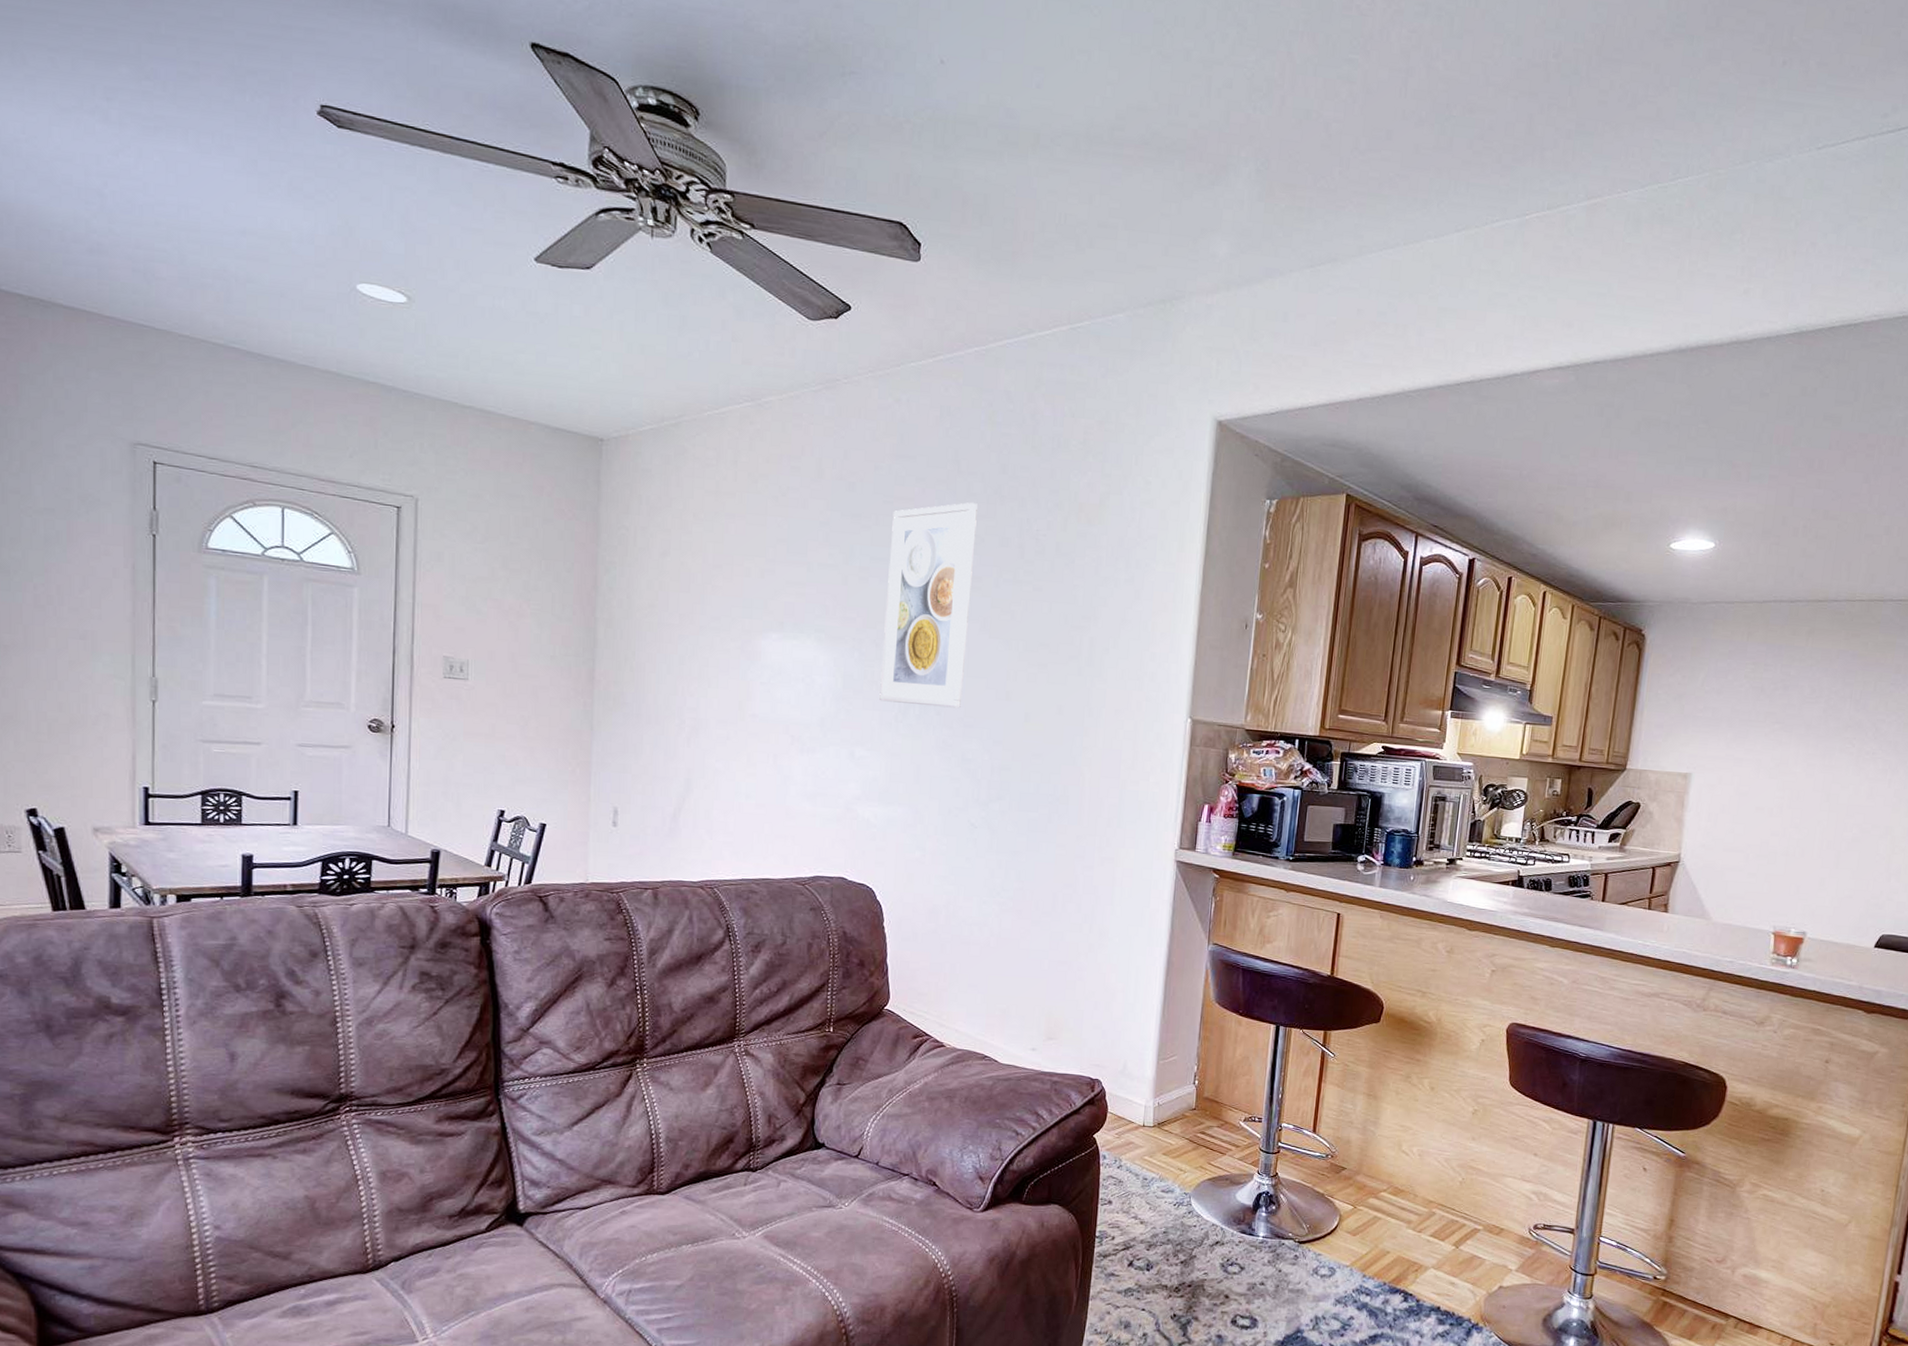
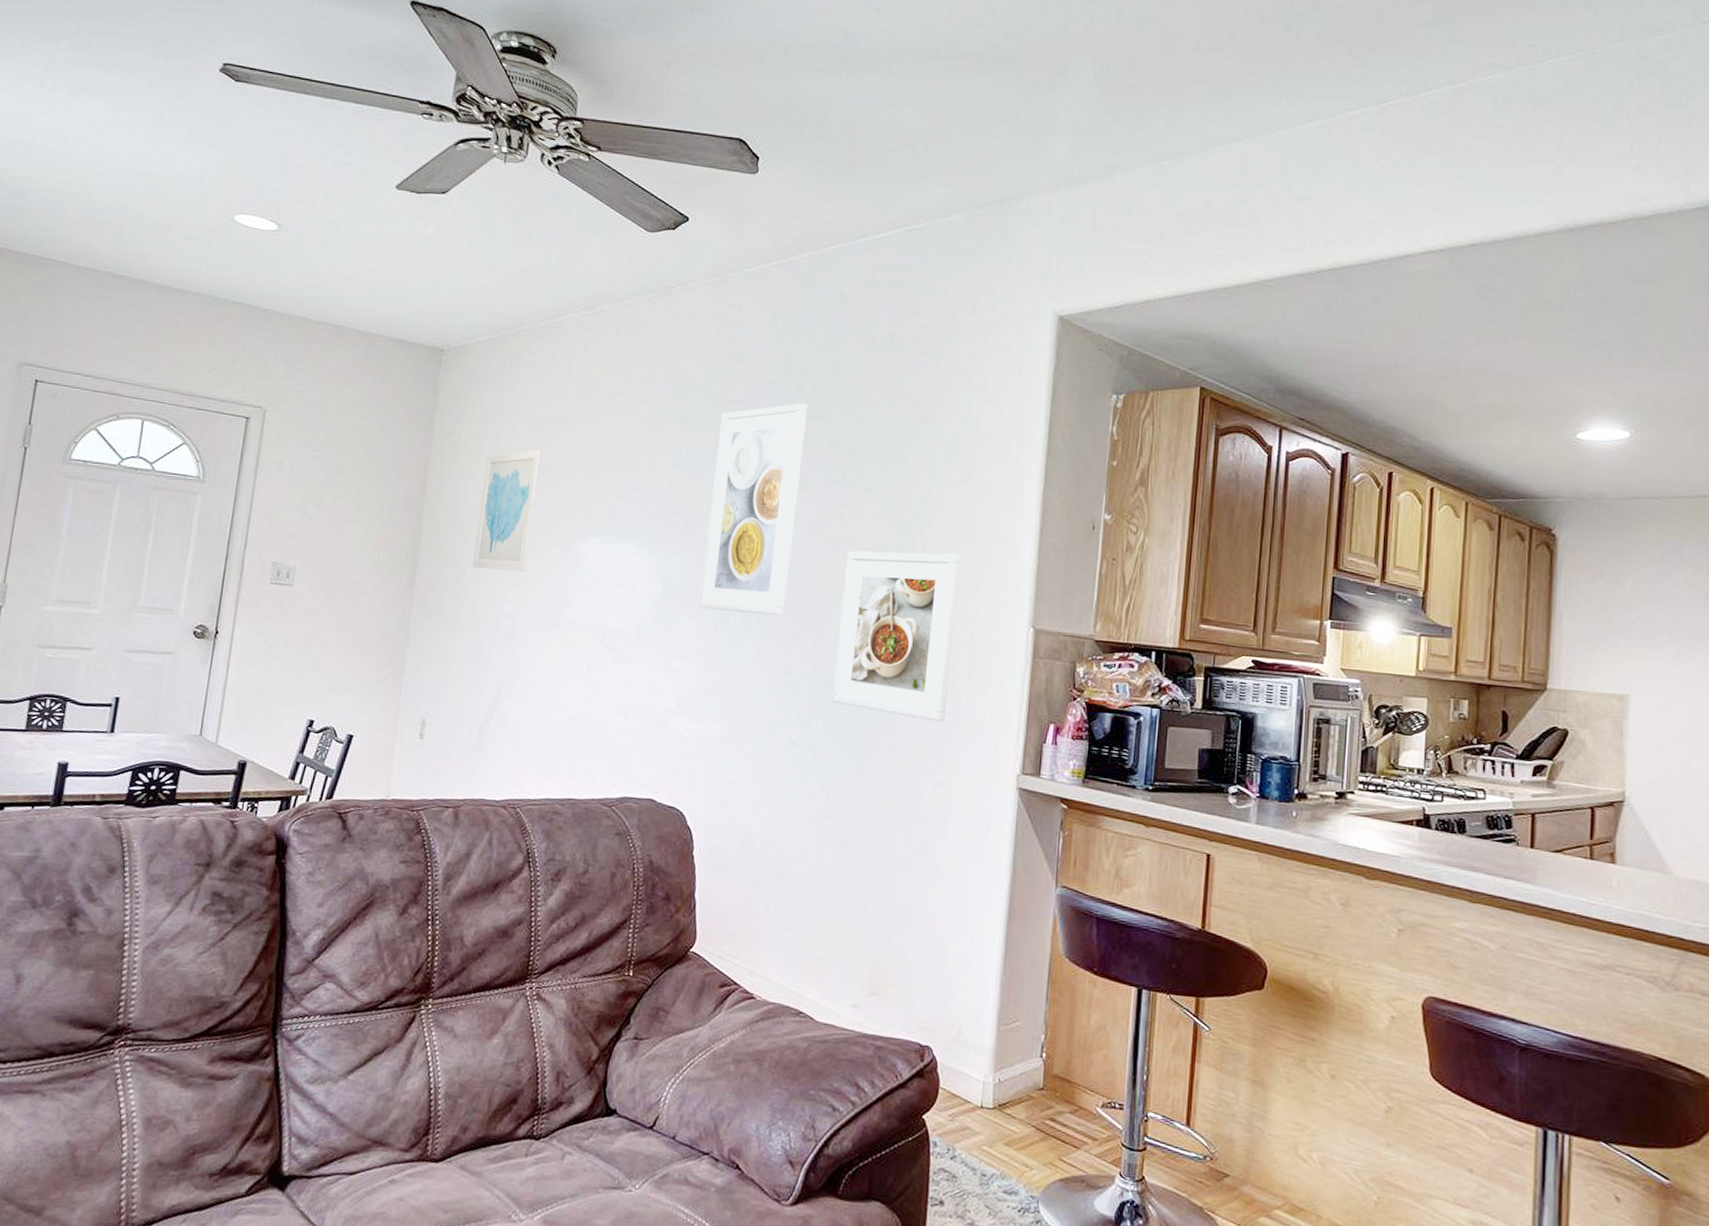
wall art: none [652,545,713,666] -> present [473,450,541,571]
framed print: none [1007,647,1125,804] -> present [832,551,961,722]

